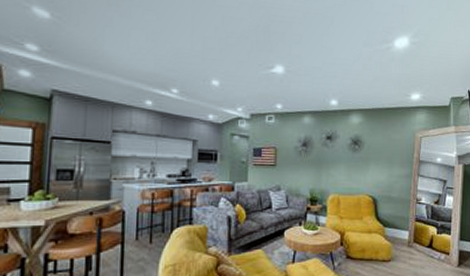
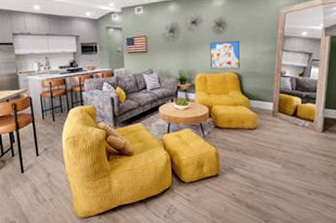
wall art: none [344,161,375,193] -> present [209,41,240,70]

